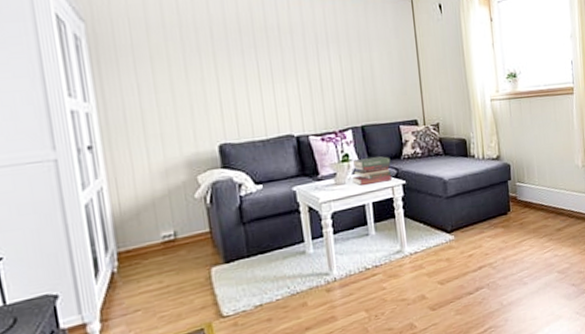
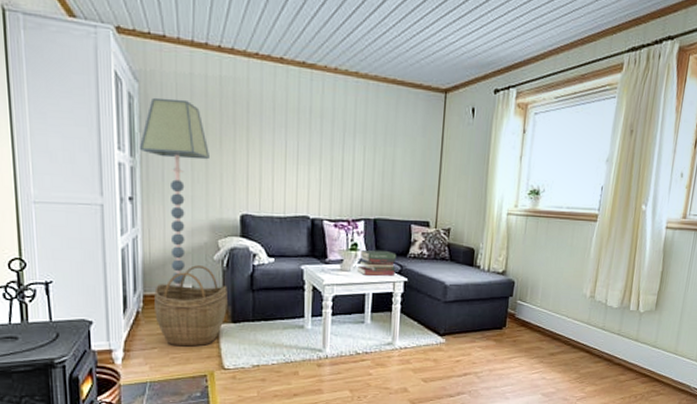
floor lamp: none [92,33,176,237] -> present [138,97,209,287]
woven basket: none [130,206,218,304] -> present [154,265,227,347]

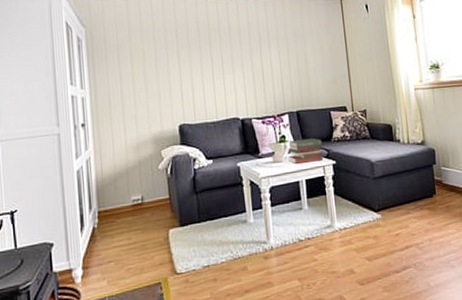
floor lamp: present [138,97,209,287] -> none [88,35,148,200]
woven basket: present [154,265,227,347] -> none [108,176,175,258]

